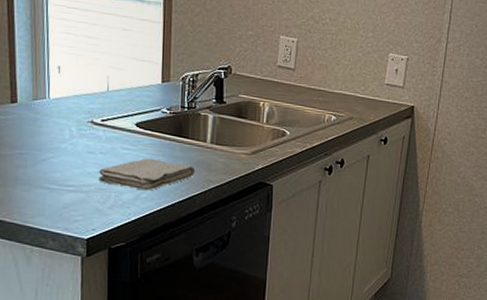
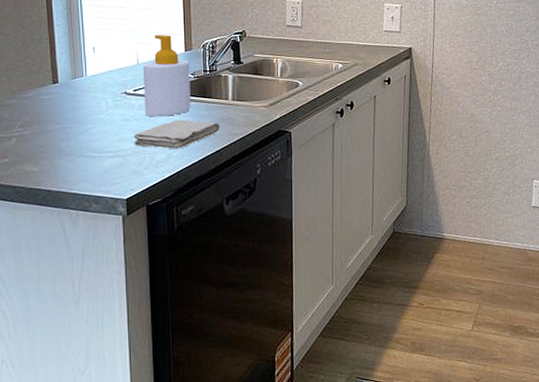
soap bottle: none [112,59,166,154] -> present [143,34,191,117]

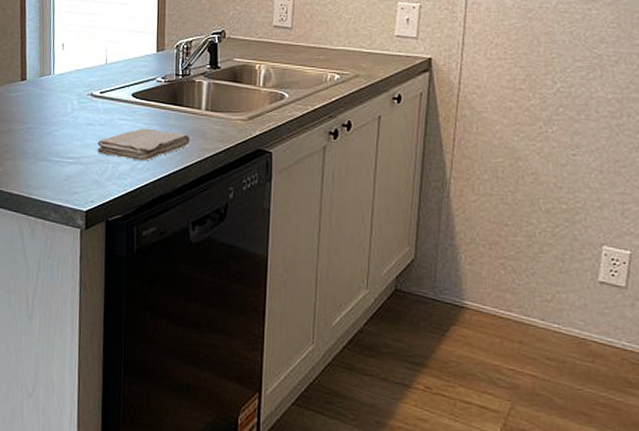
soap bottle: present [143,34,191,117] -> none [110,31,161,124]

